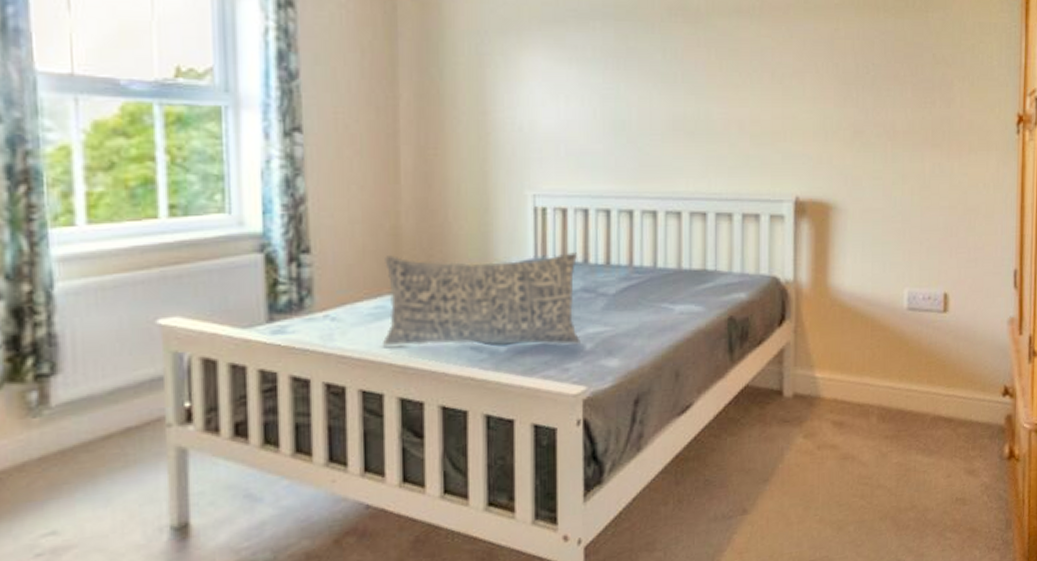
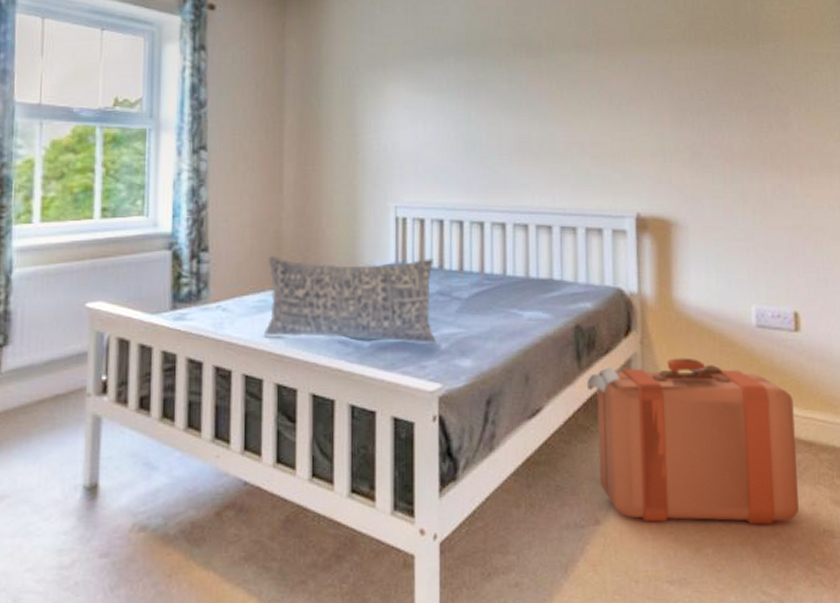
suitcase: none [738,344,937,507] -> present [586,358,800,525]

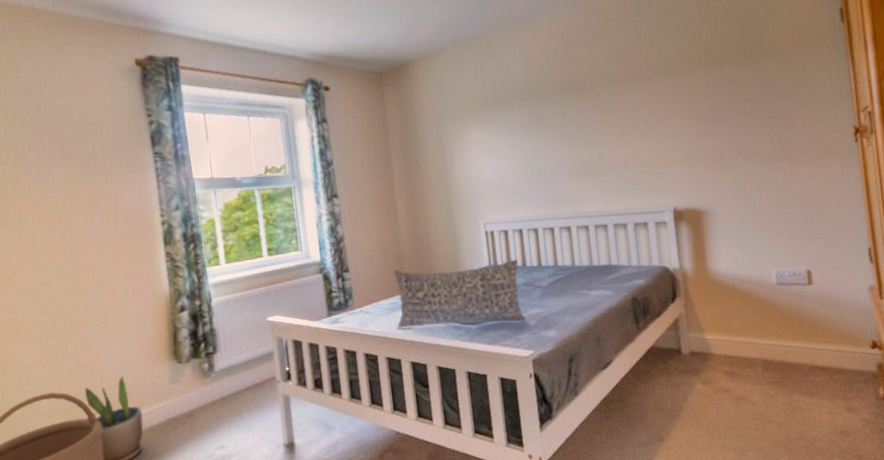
suitcase: present [586,358,800,525] -> none [644,313,820,436]

